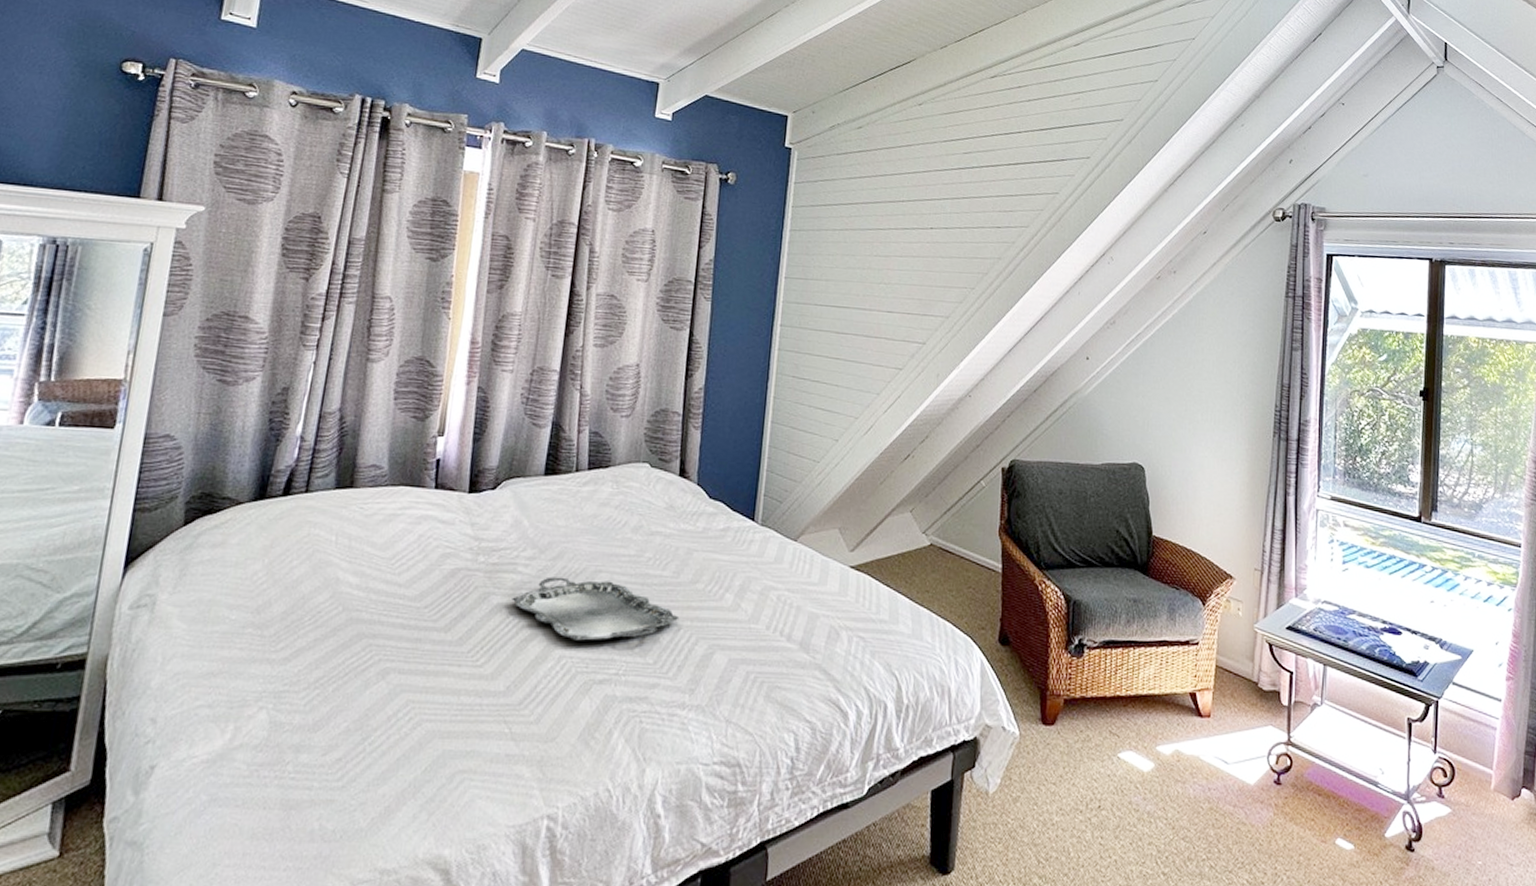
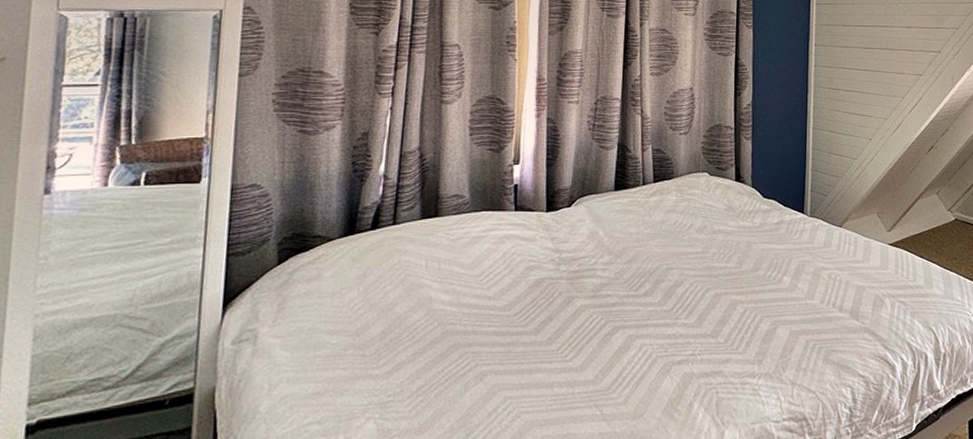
serving tray: present [512,577,678,641] -> none [593,276,743,330]

